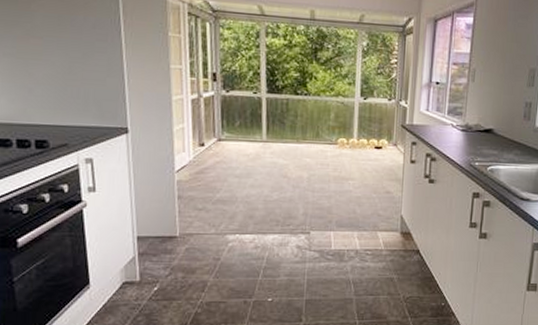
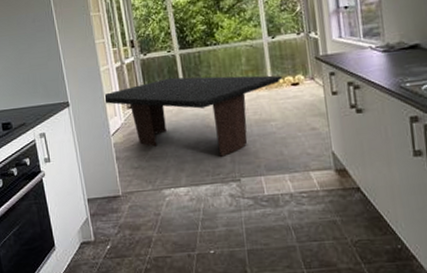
dining table: none [174,120,368,208] -> present [105,75,283,157]

